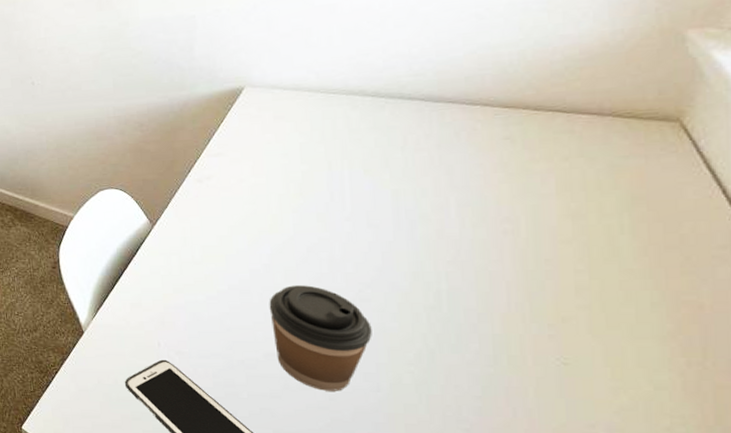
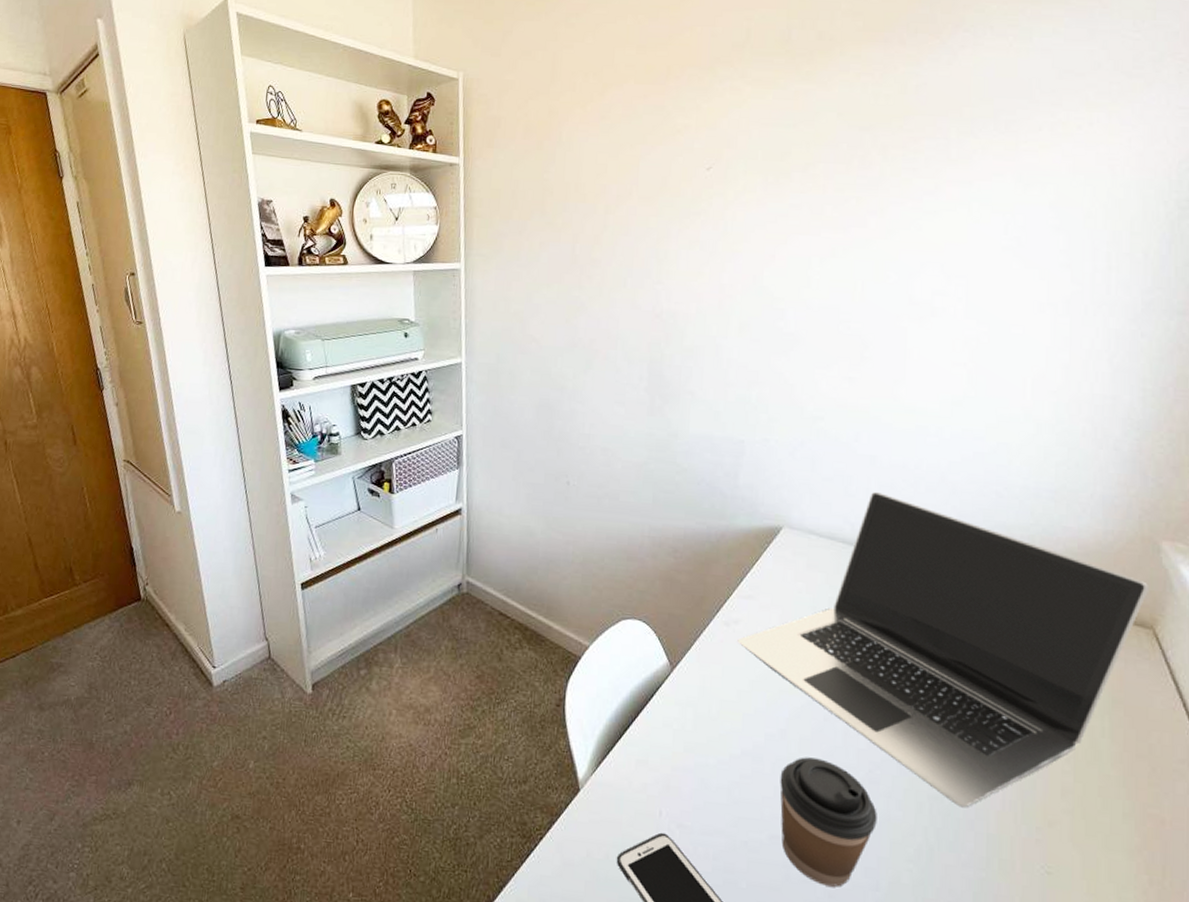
laptop: none [212,37,674,314] -> present [737,491,1150,808]

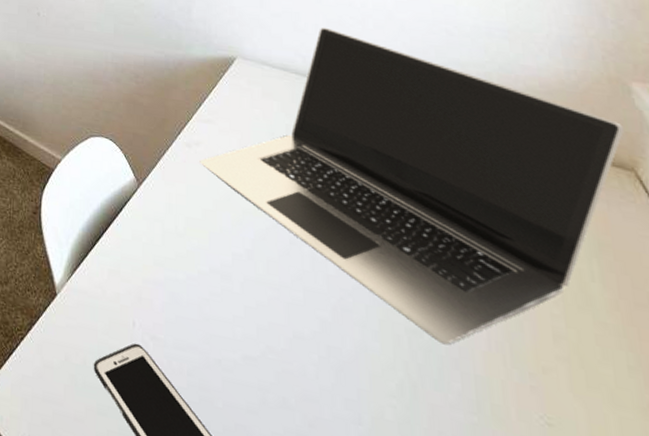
coffee cup: present [780,757,877,887] -> none [250,279,354,417]

